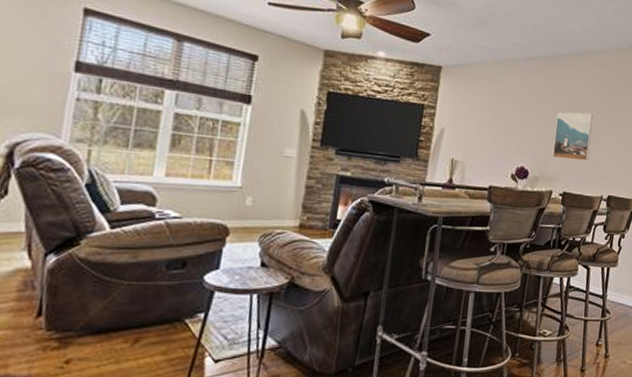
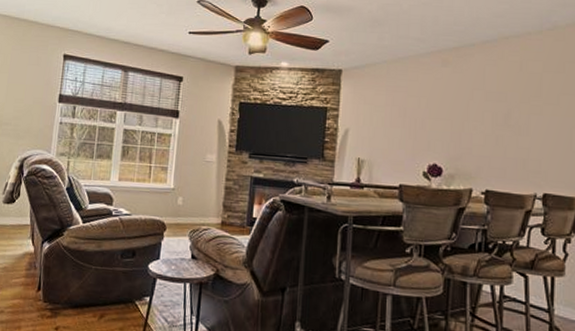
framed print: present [553,112,593,162] -> none [469,103,515,156]

